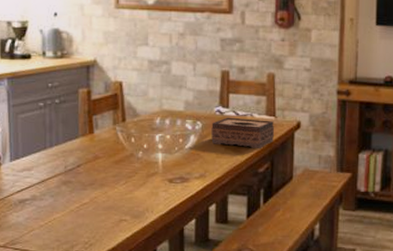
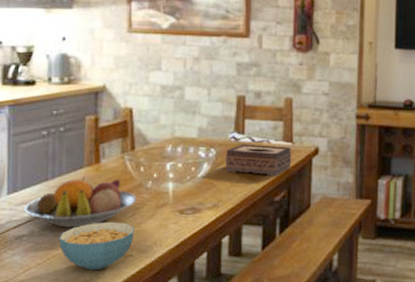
fruit bowl: none [26,146,129,193] -> present [24,176,137,228]
cereal bowl: none [59,188,127,233] -> present [59,221,135,271]

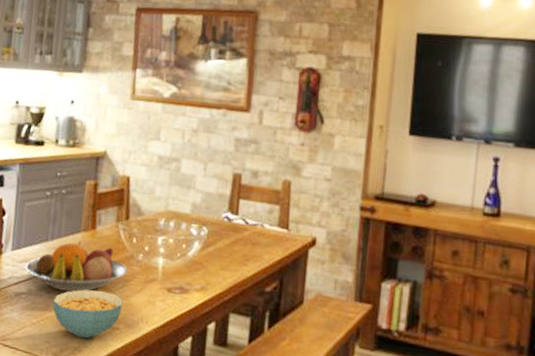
tissue box: present [225,144,292,176] -> none [216,225,287,264]

